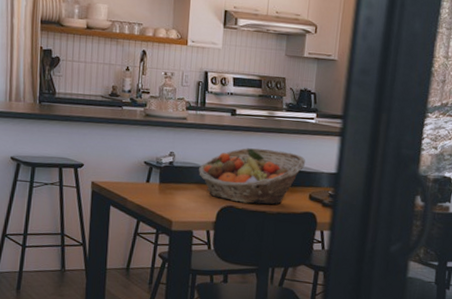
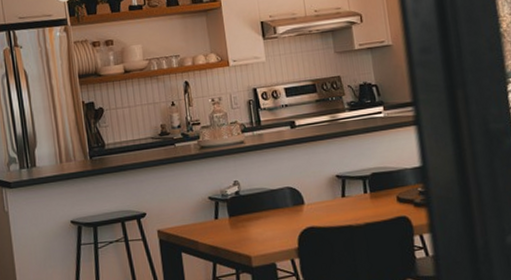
fruit basket: present [198,148,305,205] -> none [267,154,384,222]

